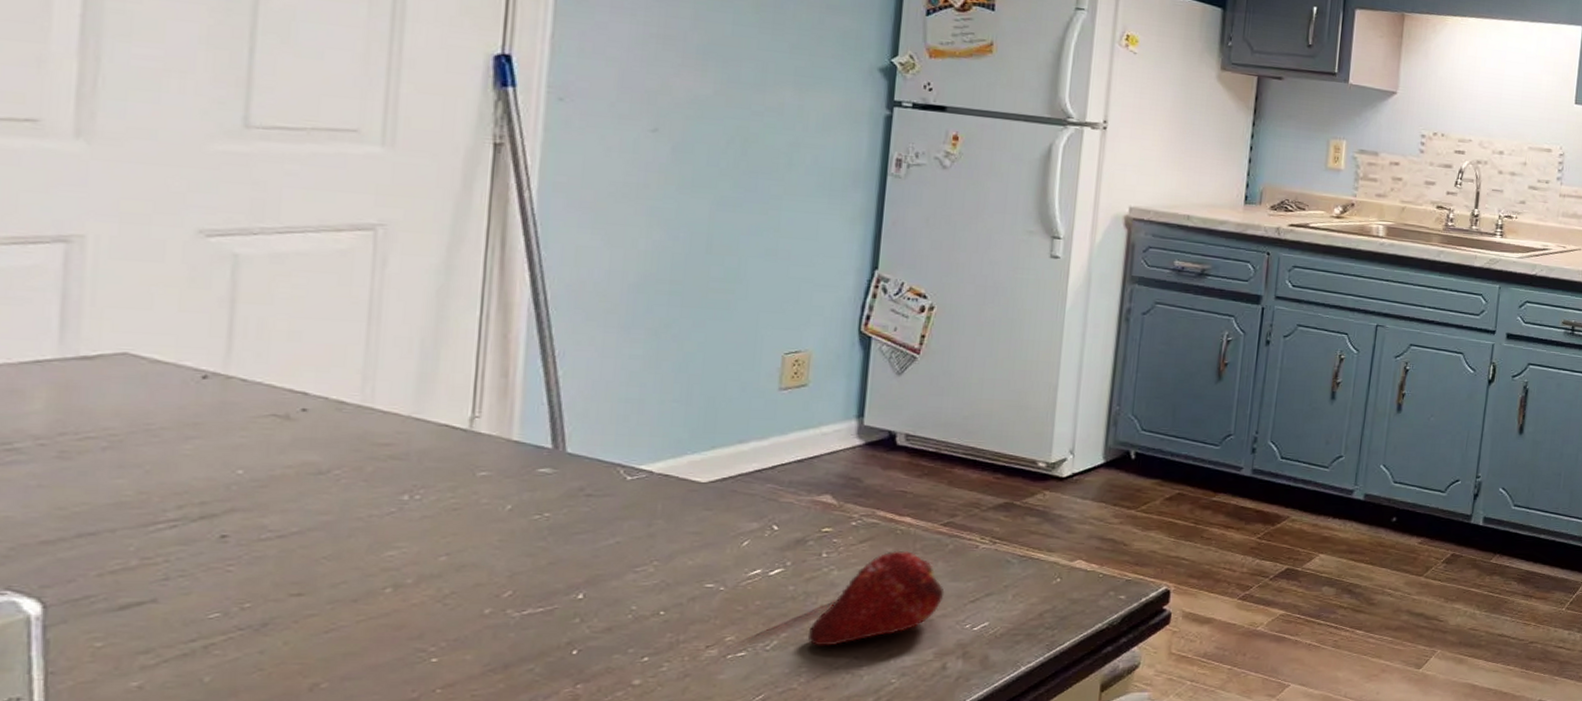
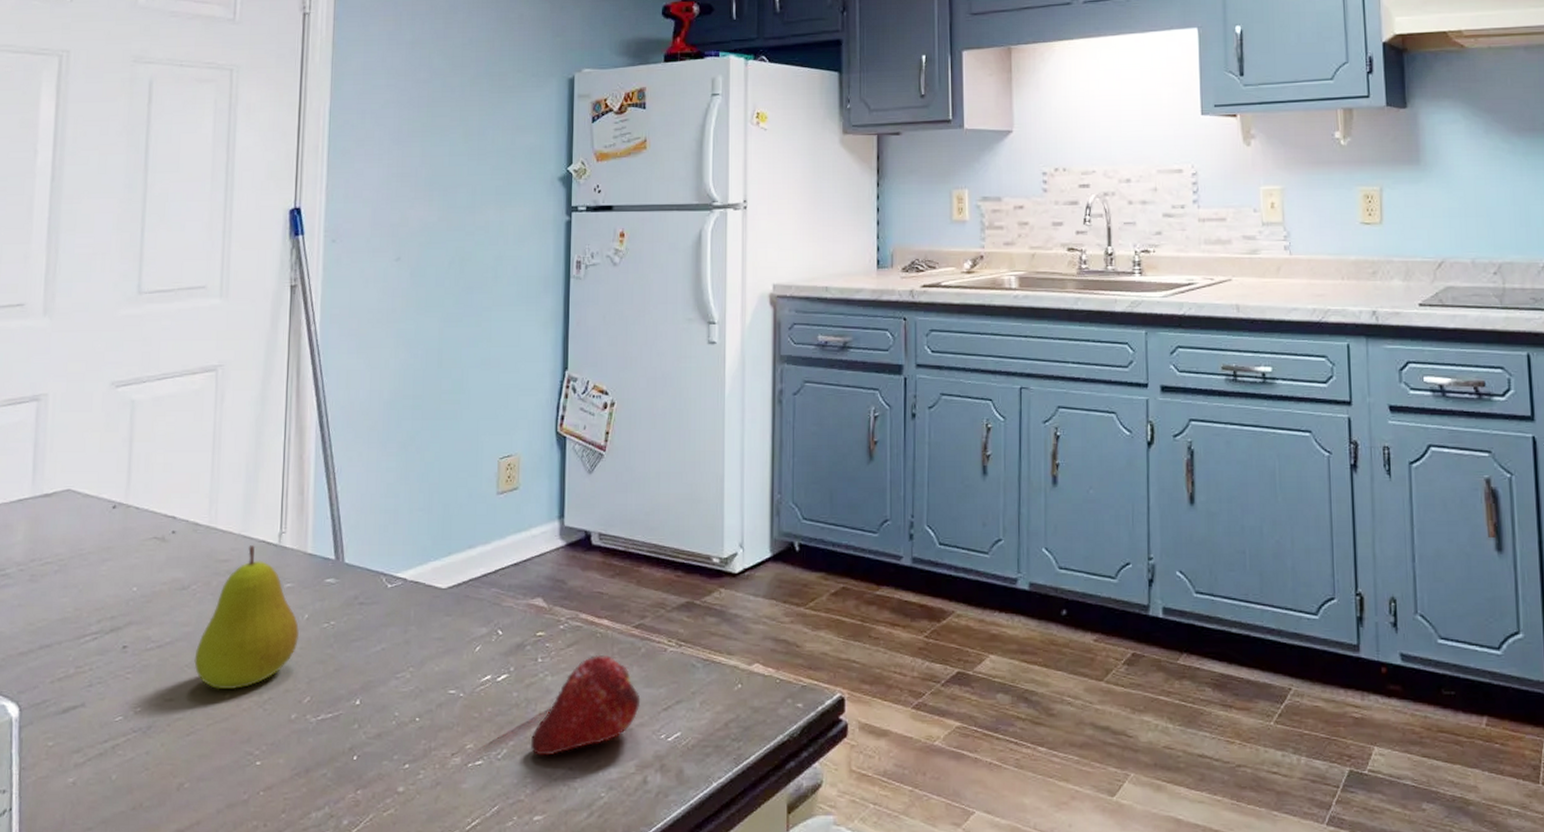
fruit: none [337,429,499,584] -> present [194,545,300,690]

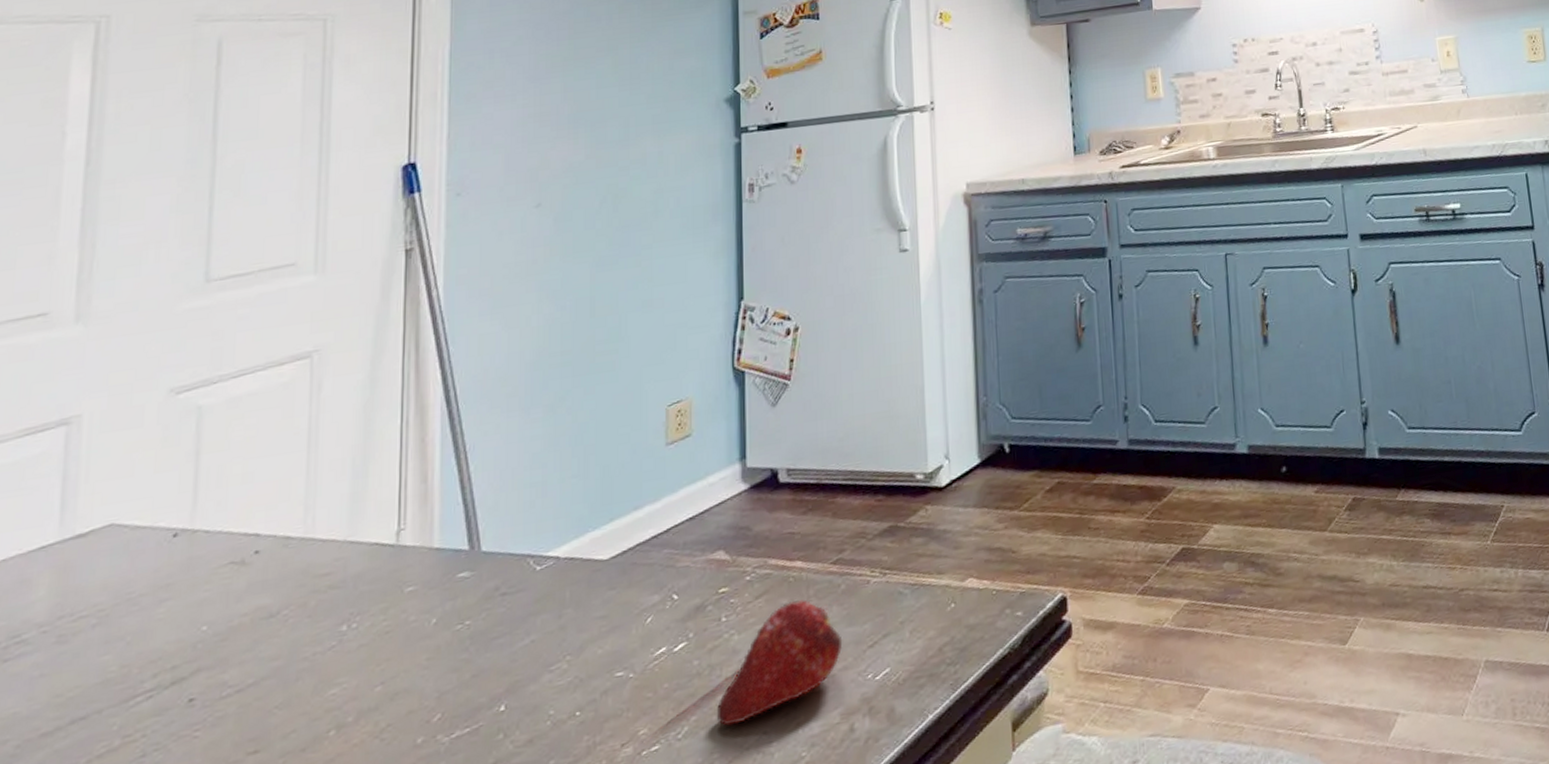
fruit: present [194,545,300,690] -> none [287,550,426,728]

